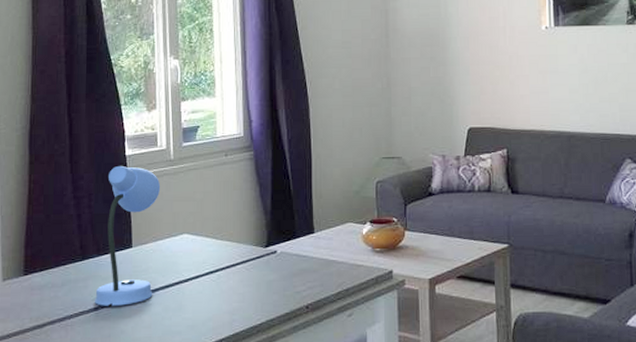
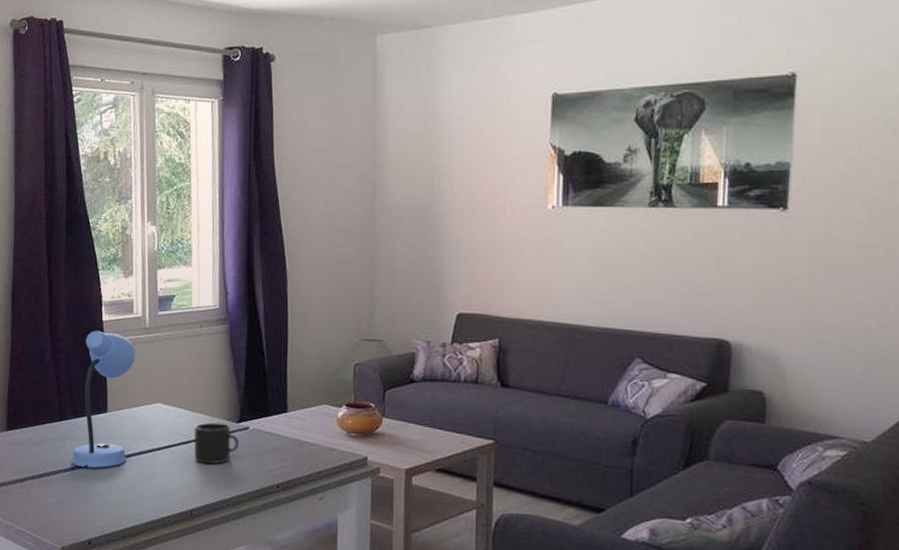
mug: none [221,249,268,292] -> present [194,422,240,464]

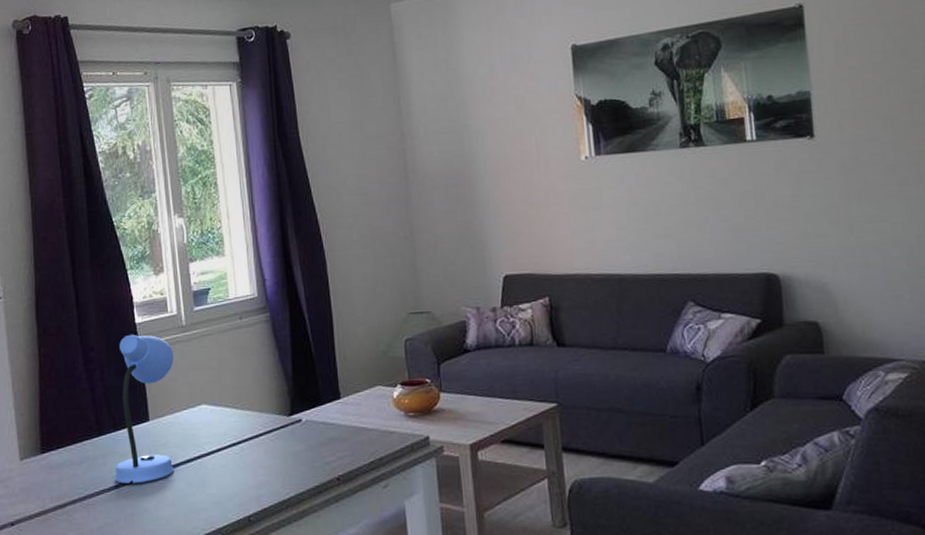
mug: present [194,422,240,464] -> none [243,418,294,465]

